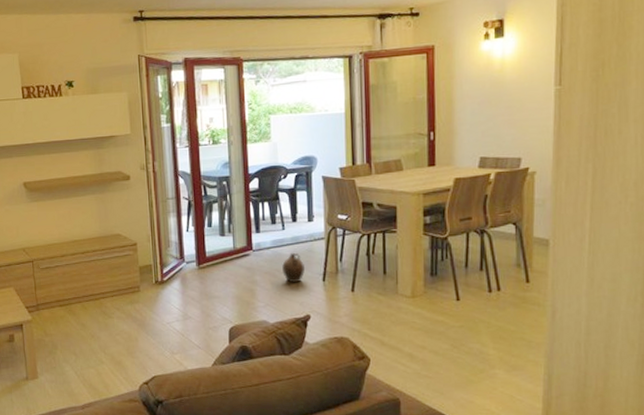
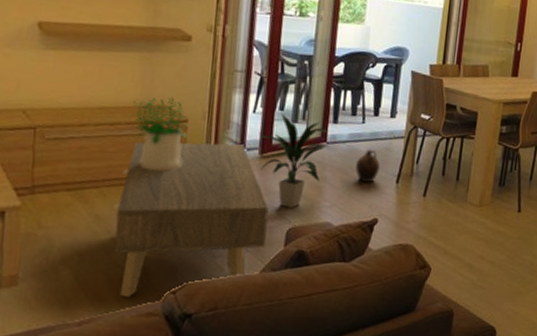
coffee table: none [93,259,213,387] -> present [112,141,269,298]
potted plant: none [95,226,139,285] -> present [132,97,189,170]
indoor plant: none [195,228,255,309] -> present [259,112,329,208]

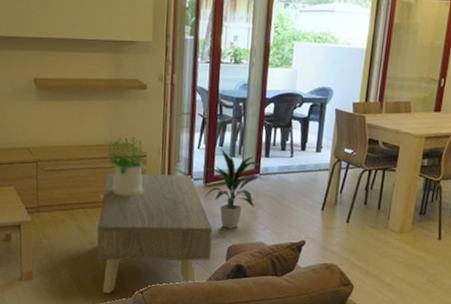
ceramic jug: present [355,149,380,183] -> none [285,180,307,210]

